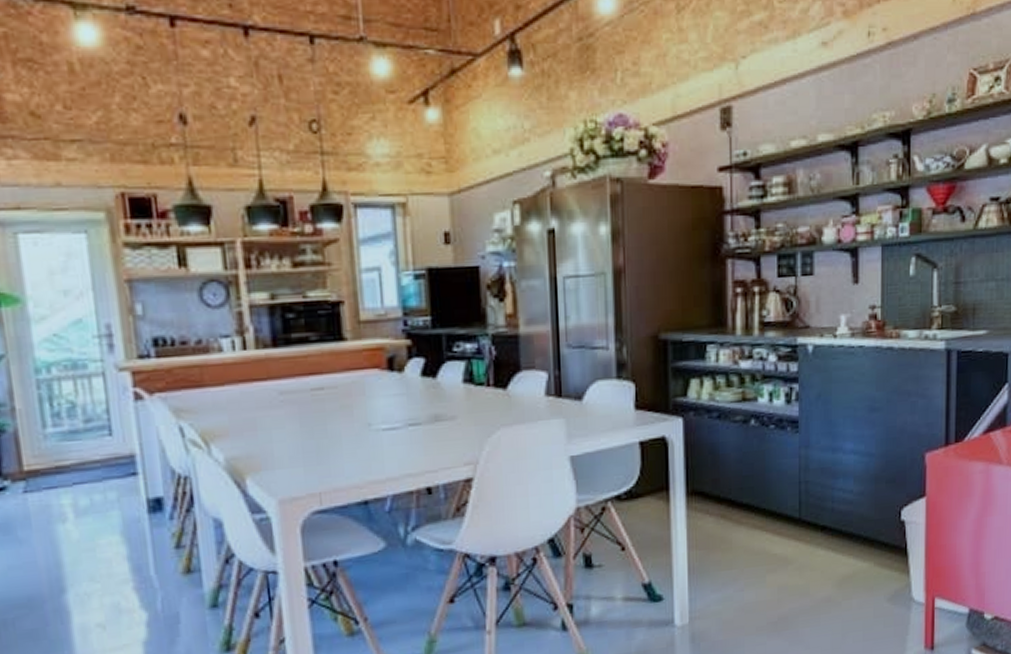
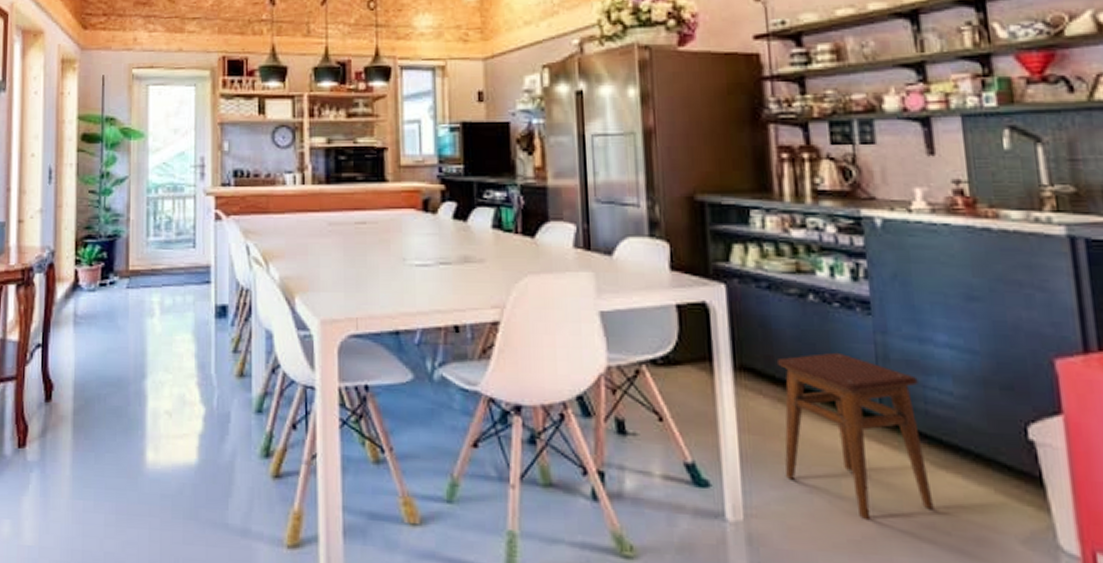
stool: none [721,468,831,605] -> present [776,352,934,521]

